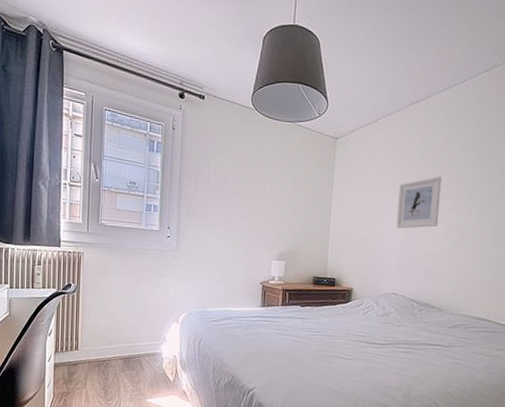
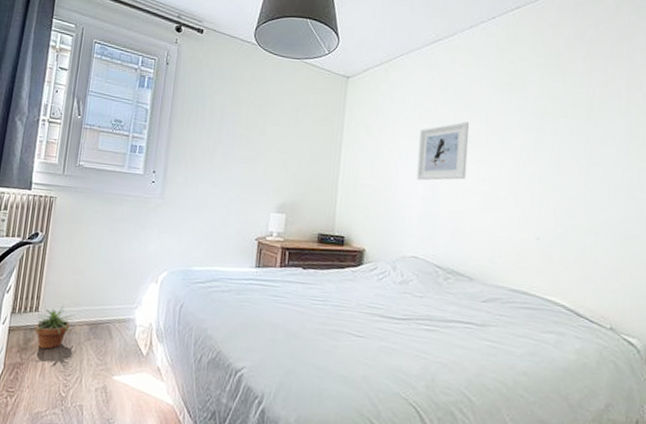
potted plant: none [73,343,109,380] -> present [30,304,74,350]

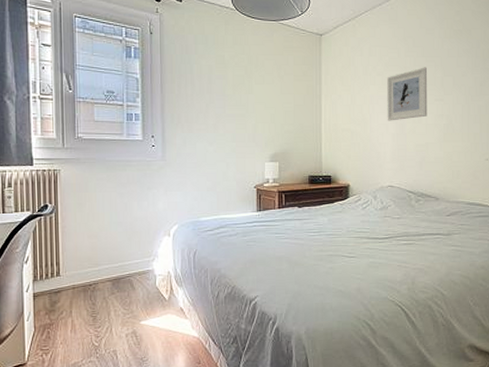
potted plant: present [30,304,74,350] -> none [55,266,96,308]

